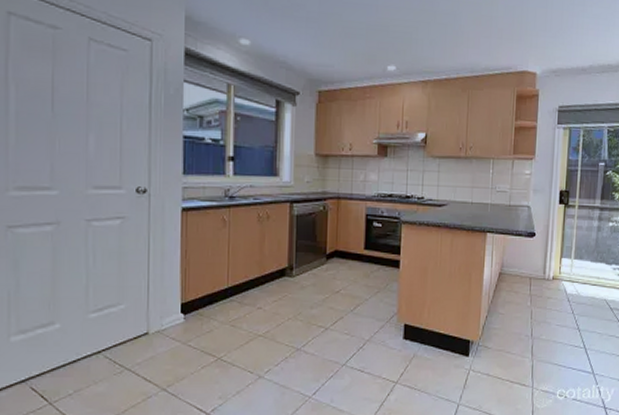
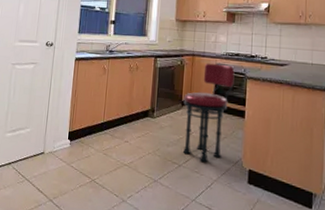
stool: none [328,207,388,321] -> present [182,63,235,162]

